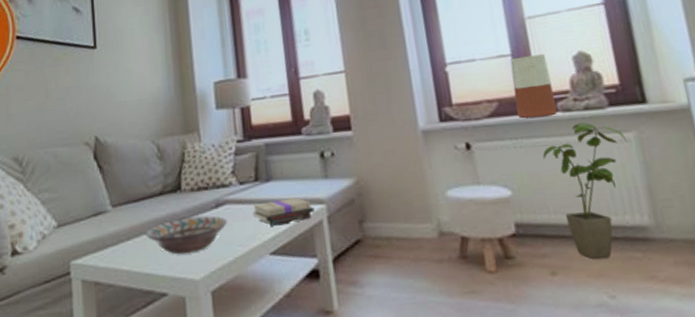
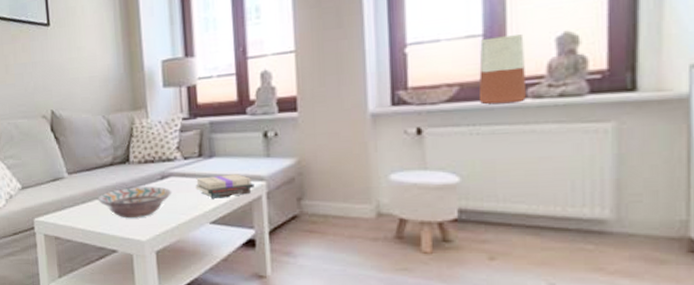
house plant: present [542,122,628,259] -> none [501,110,604,247]

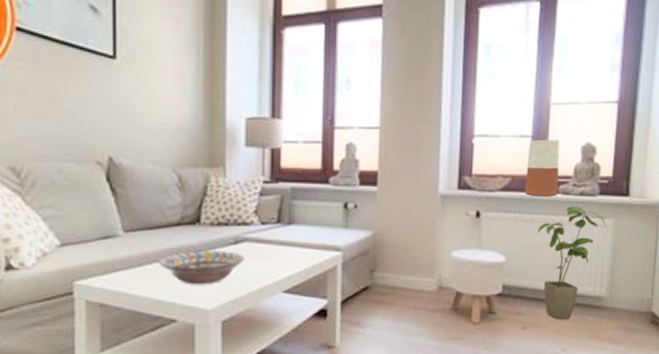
books: present [195,174,255,199] -> none [271,243,331,267]
house plant: none [501,110,604,247] -> present [537,205,606,319]

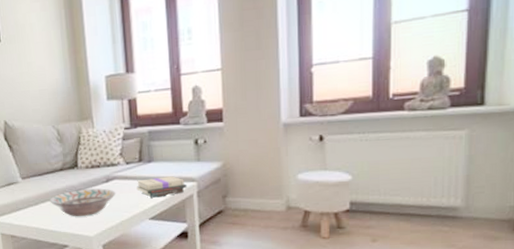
books: none [271,243,331,267] -> present [136,176,187,198]
vase: present [524,139,560,197] -> none [368,58,404,116]
house plant: present [537,205,606,319] -> none [383,120,459,231]

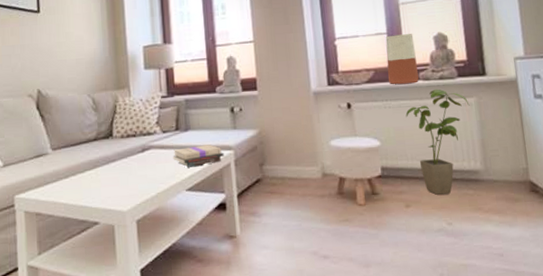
decorative bowl: present [49,188,116,216] -> none [81,158,152,190]
vase: none [368,58,404,116] -> present [385,34,419,85]
house plant: none [383,120,459,231] -> present [405,89,470,195]

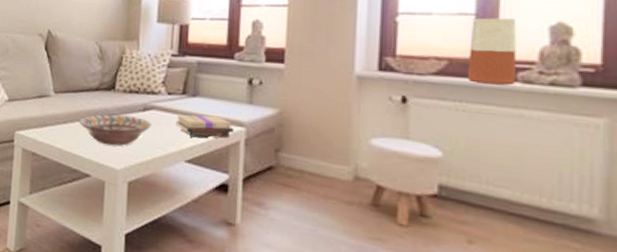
decorative bowl: none [81,158,152,190] -> present [79,114,152,146]
house plant: present [405,89,470,195] -> none [487,97,595,241]

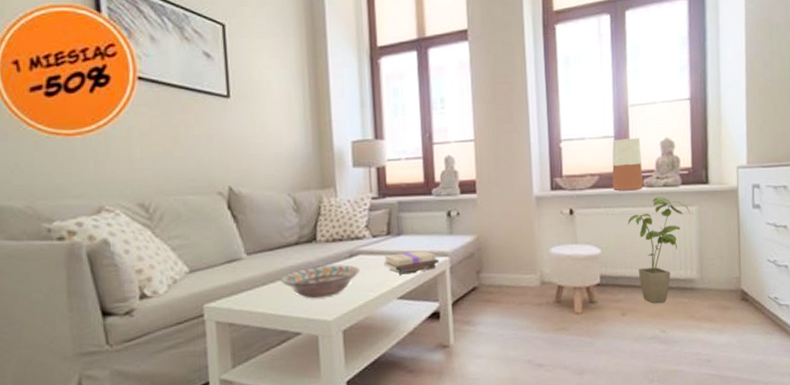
house plant: none [487,97,595,241] -> present [627,196,691,303]

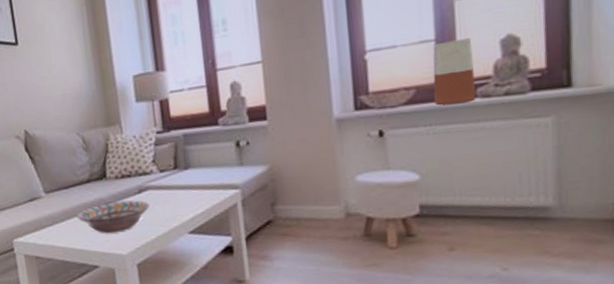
books: present [383,250,439,275] -> none [172,183,230,209]
house plant: present [627,196,691,303] -> none [455,107,545,236]

